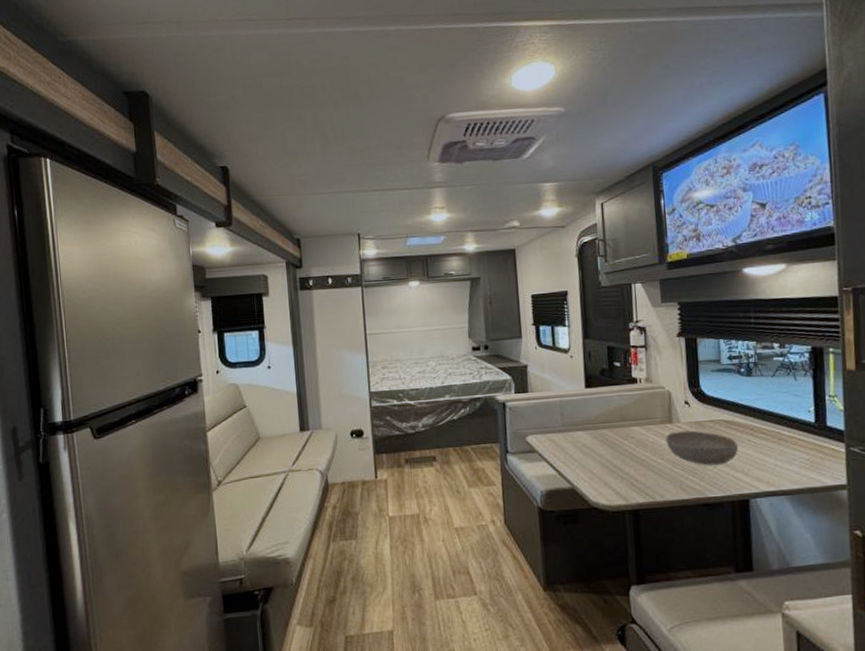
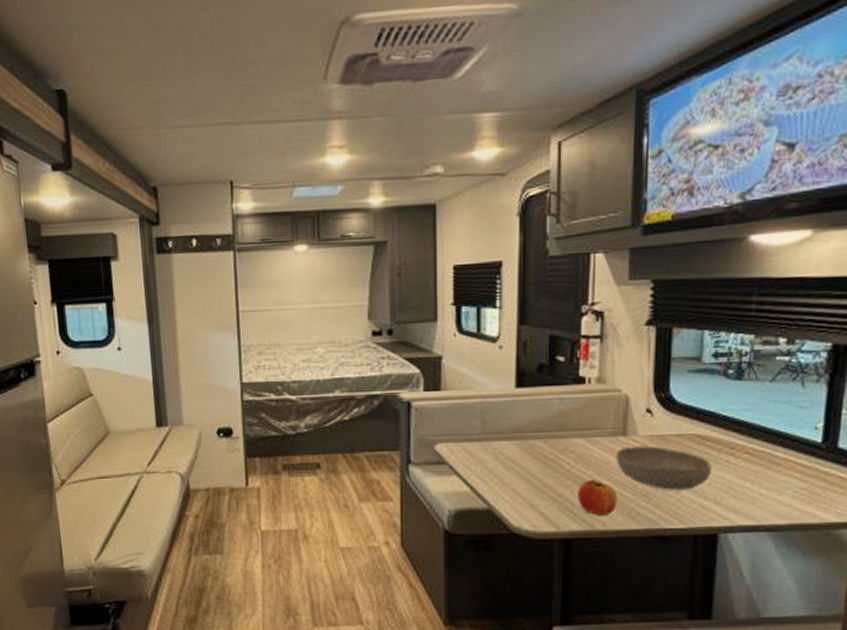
fruit: none [640,459,671,489] -> present [578,479,618,515]

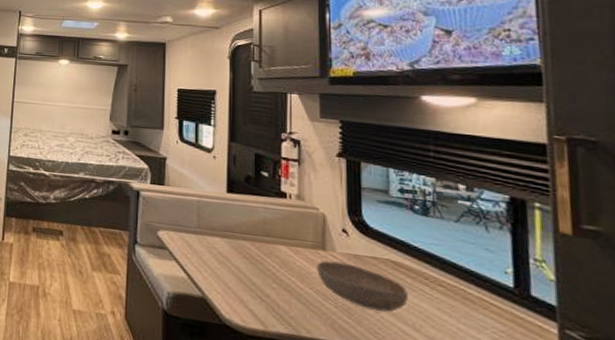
fruit: present [578,479,618,515] -> none [283,285,321,323]

